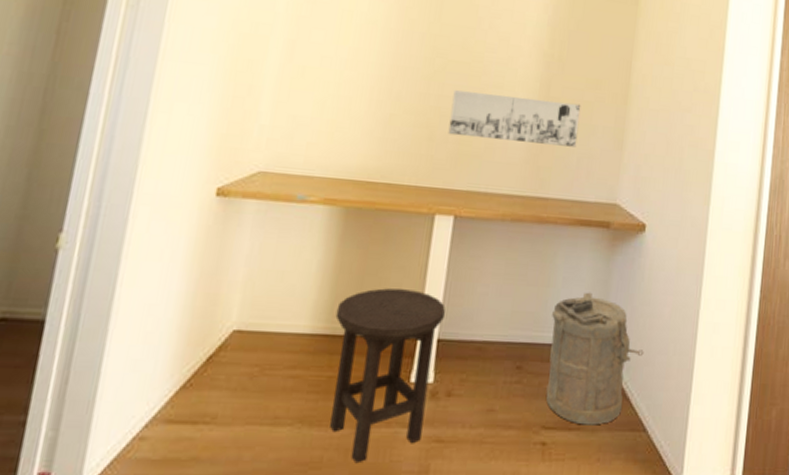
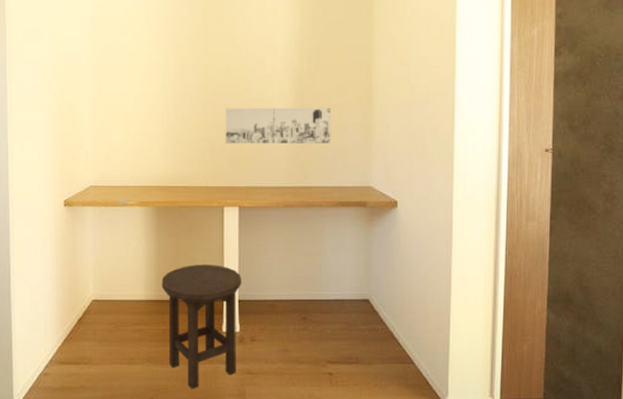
laundry hamper: present [546,292,644,425] -> none [326,258,406,360]

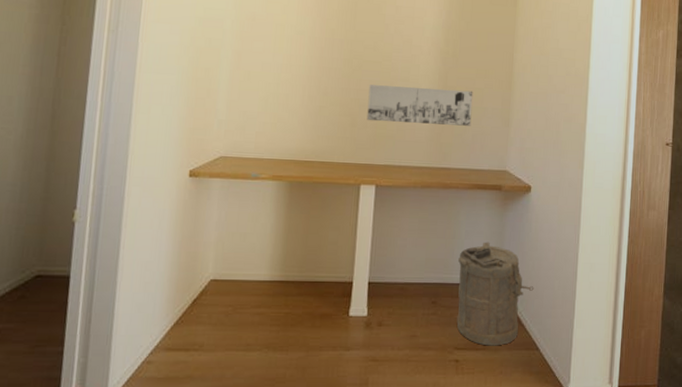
stool: present [161,265,241,389] -> none [288,244,373,378]
laundry hamper: none [326,258,406,360] -> present [457,242,534,346]

